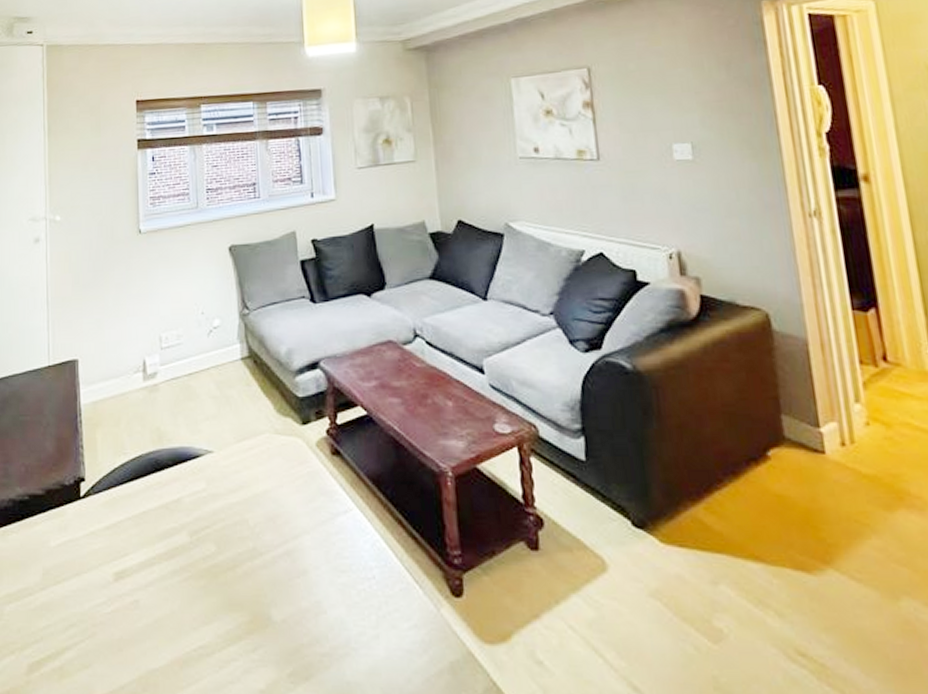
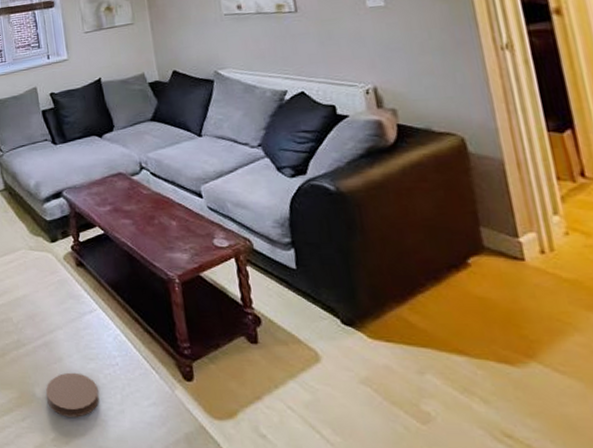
coaster: none [285,588,350,646] -> present [46,372,99,418]

